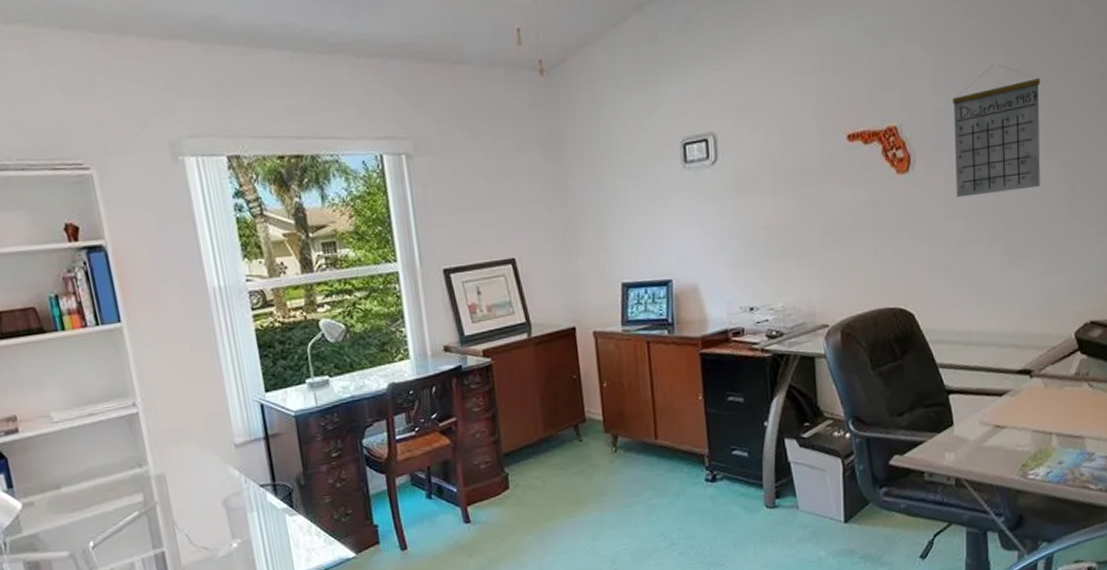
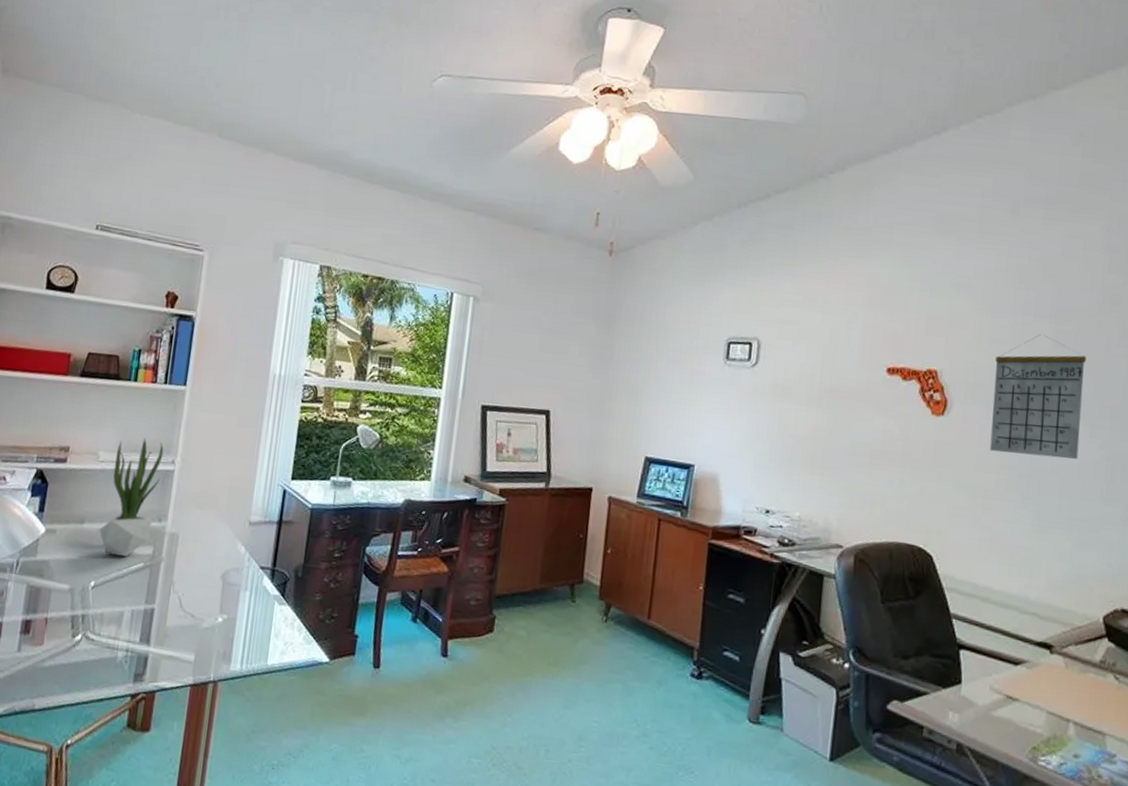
potted plant: none [68,387,136,512] -> present [99,438,164,557]

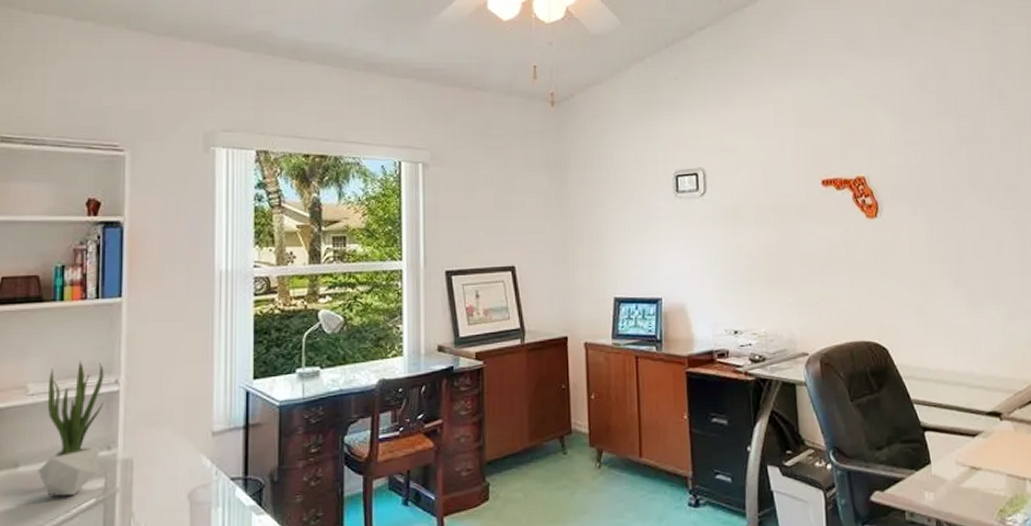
calendar: present [989,334,1086,459] -> none [912,132,994,244]

